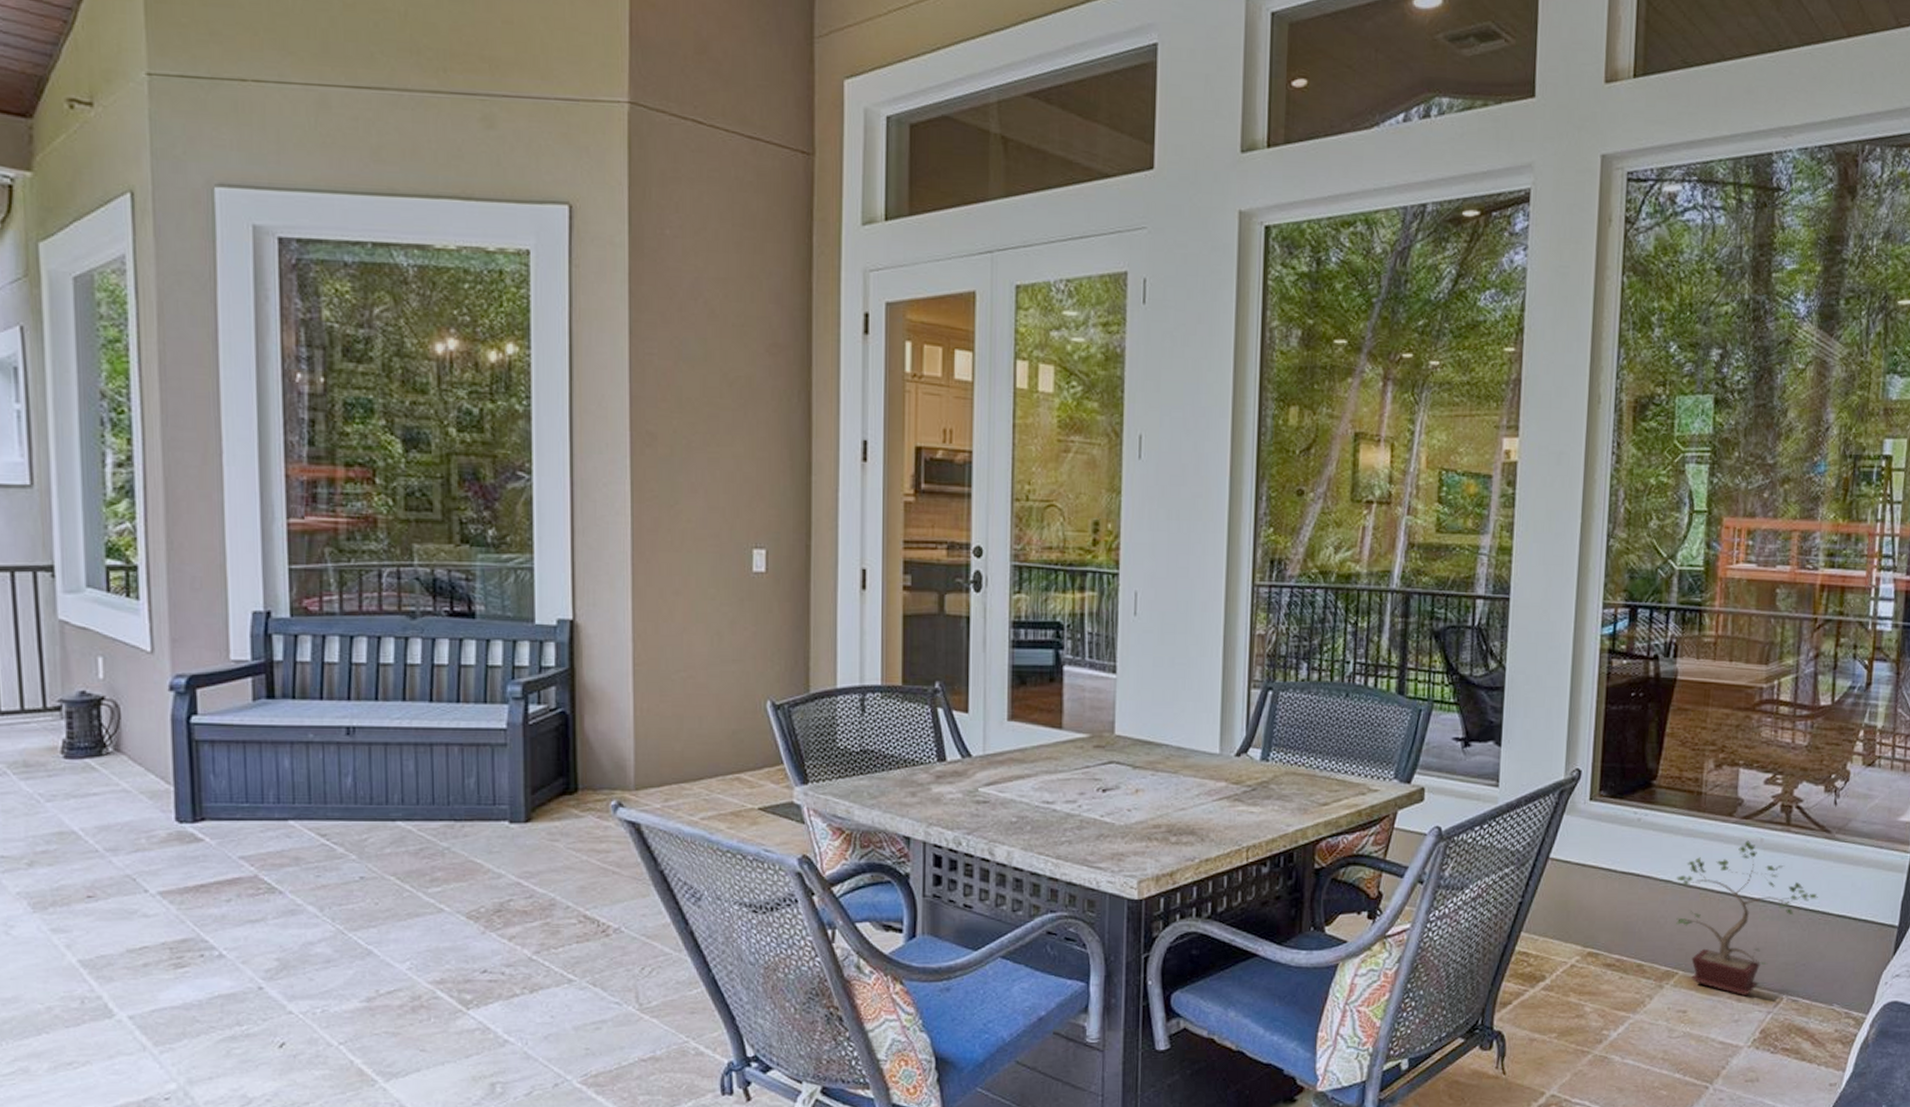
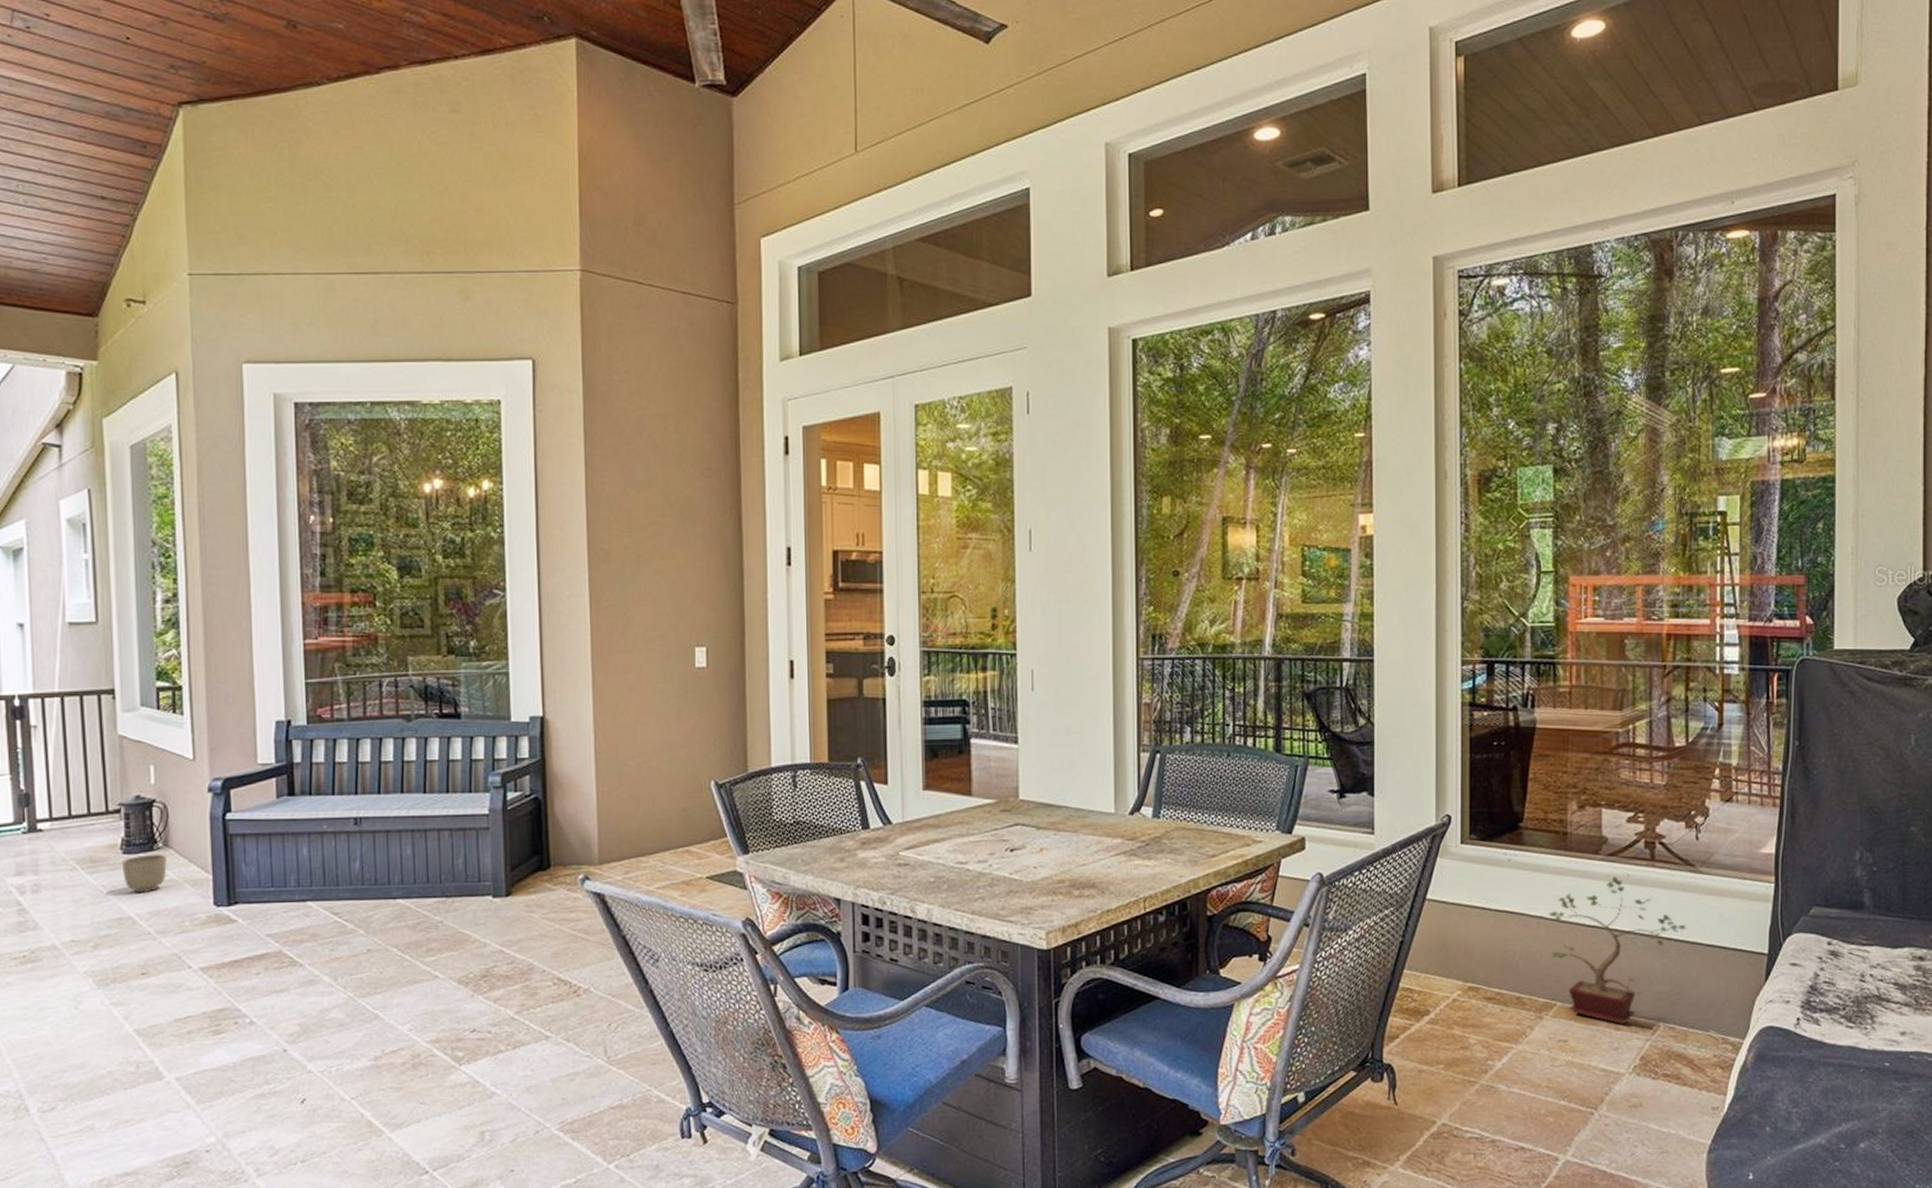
planter: none [64,758,119,805] -> present [122,853,167,893]

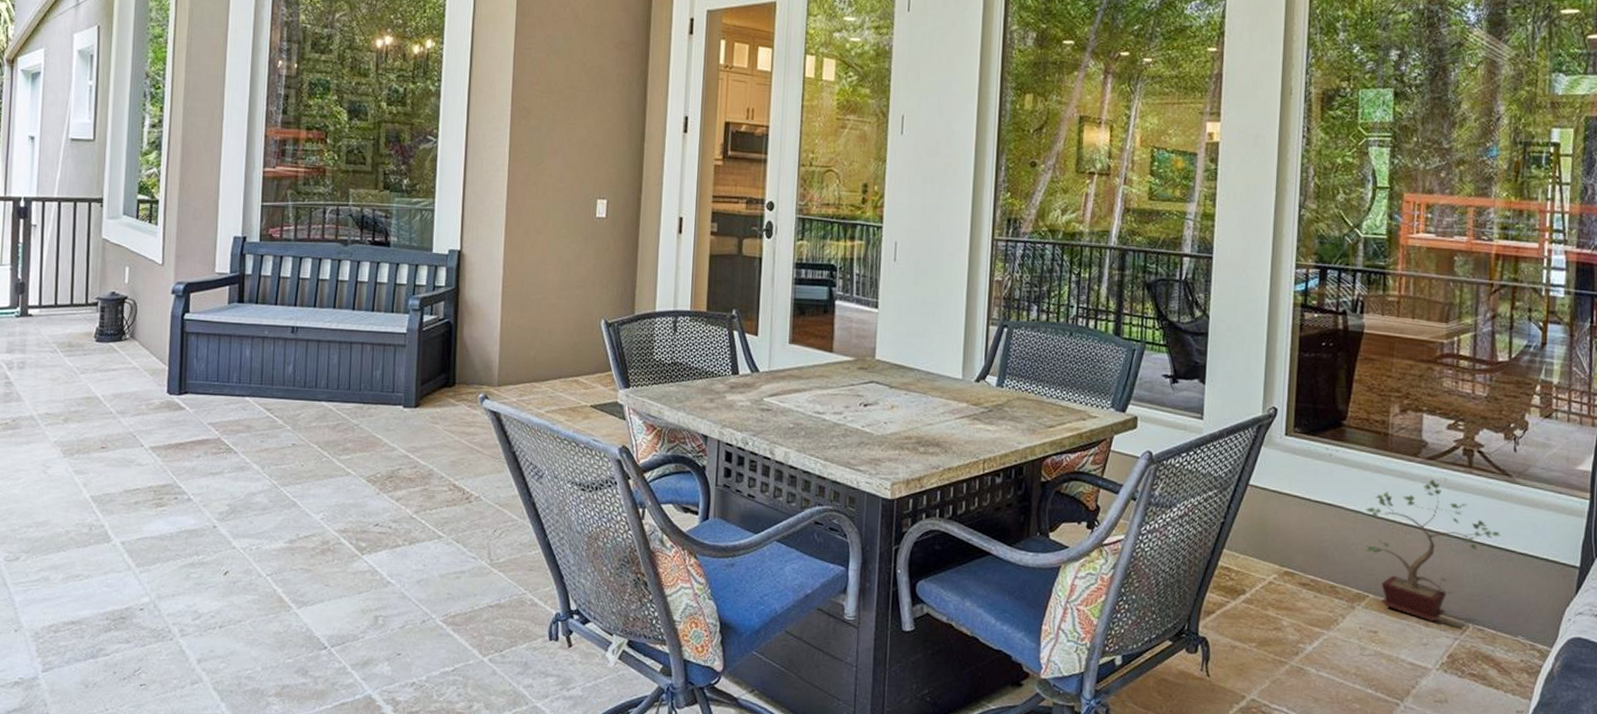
planter: present [122,853,167,893] -> none [94,343,132,377]

